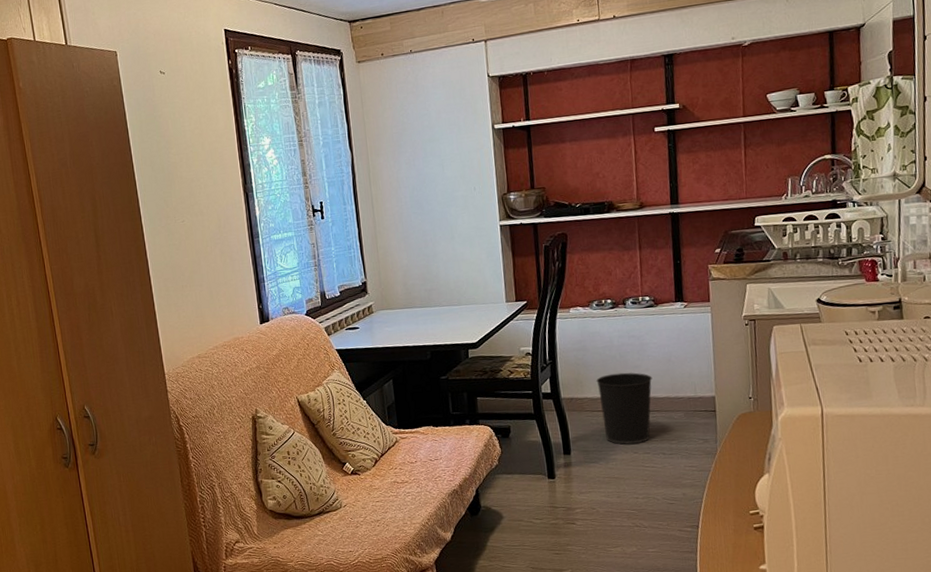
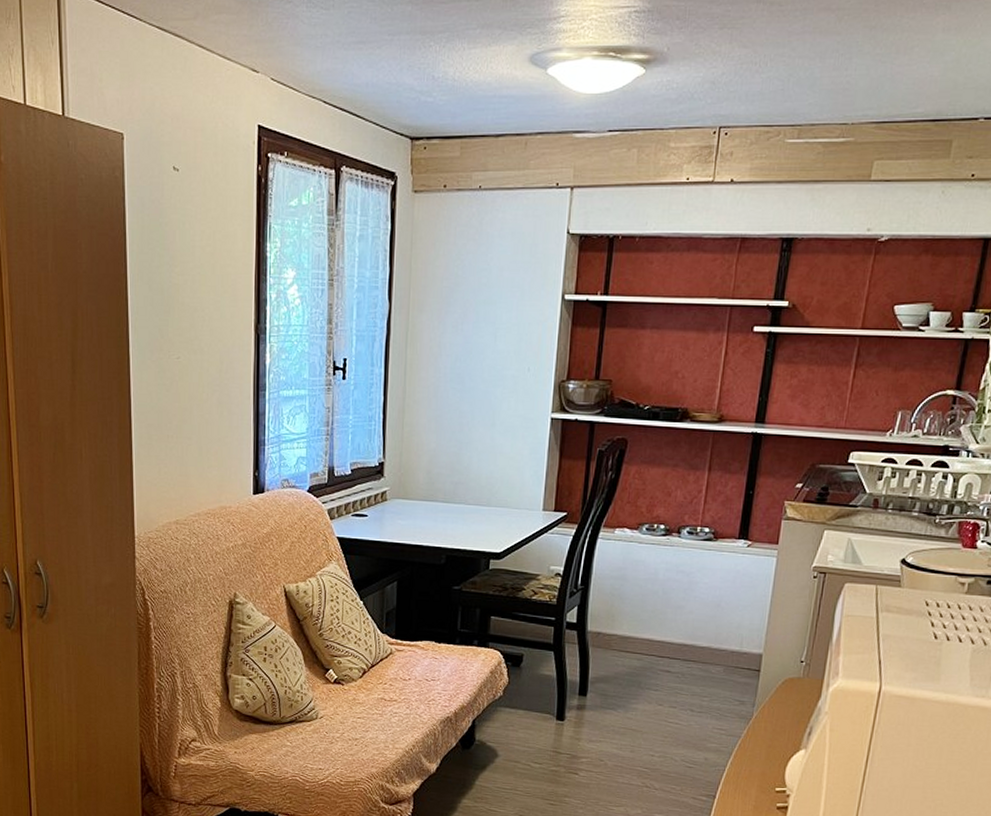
wastebasket: present [596,372,653,445] -> none [630,611,696,695]

